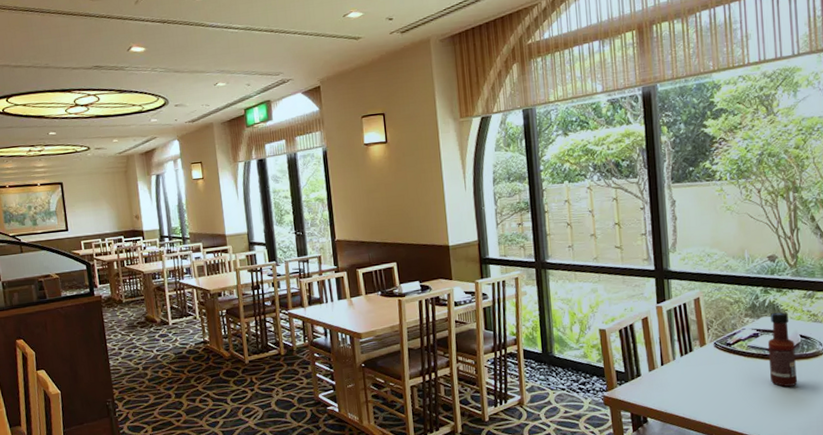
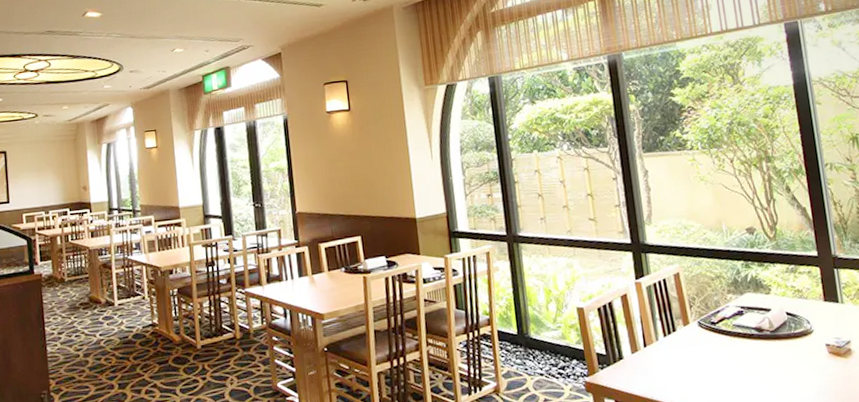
tabasco sauce: present [767,312,798,387] -> none [753,287,789,369]

